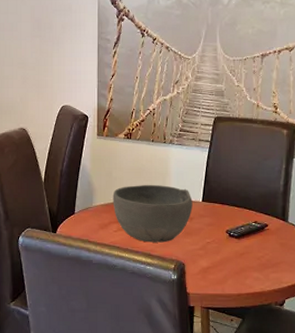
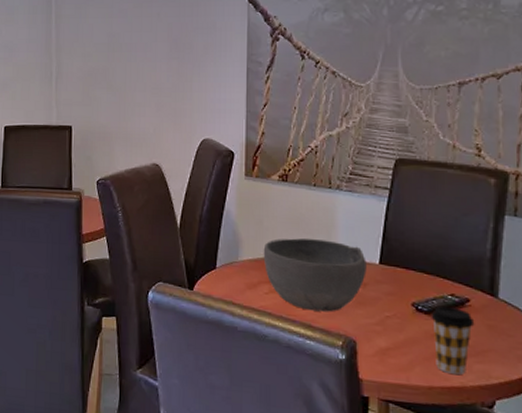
coffee cup: none [240,231,271,283] -> present [431,306,475,375]

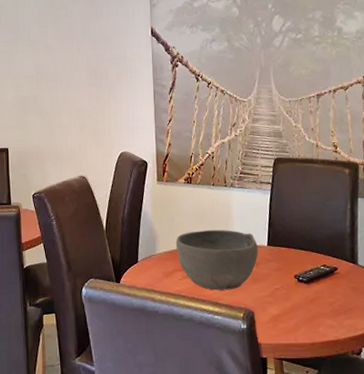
coffee cup: present [431,306,475,375] -> none [309,275,343,331]

